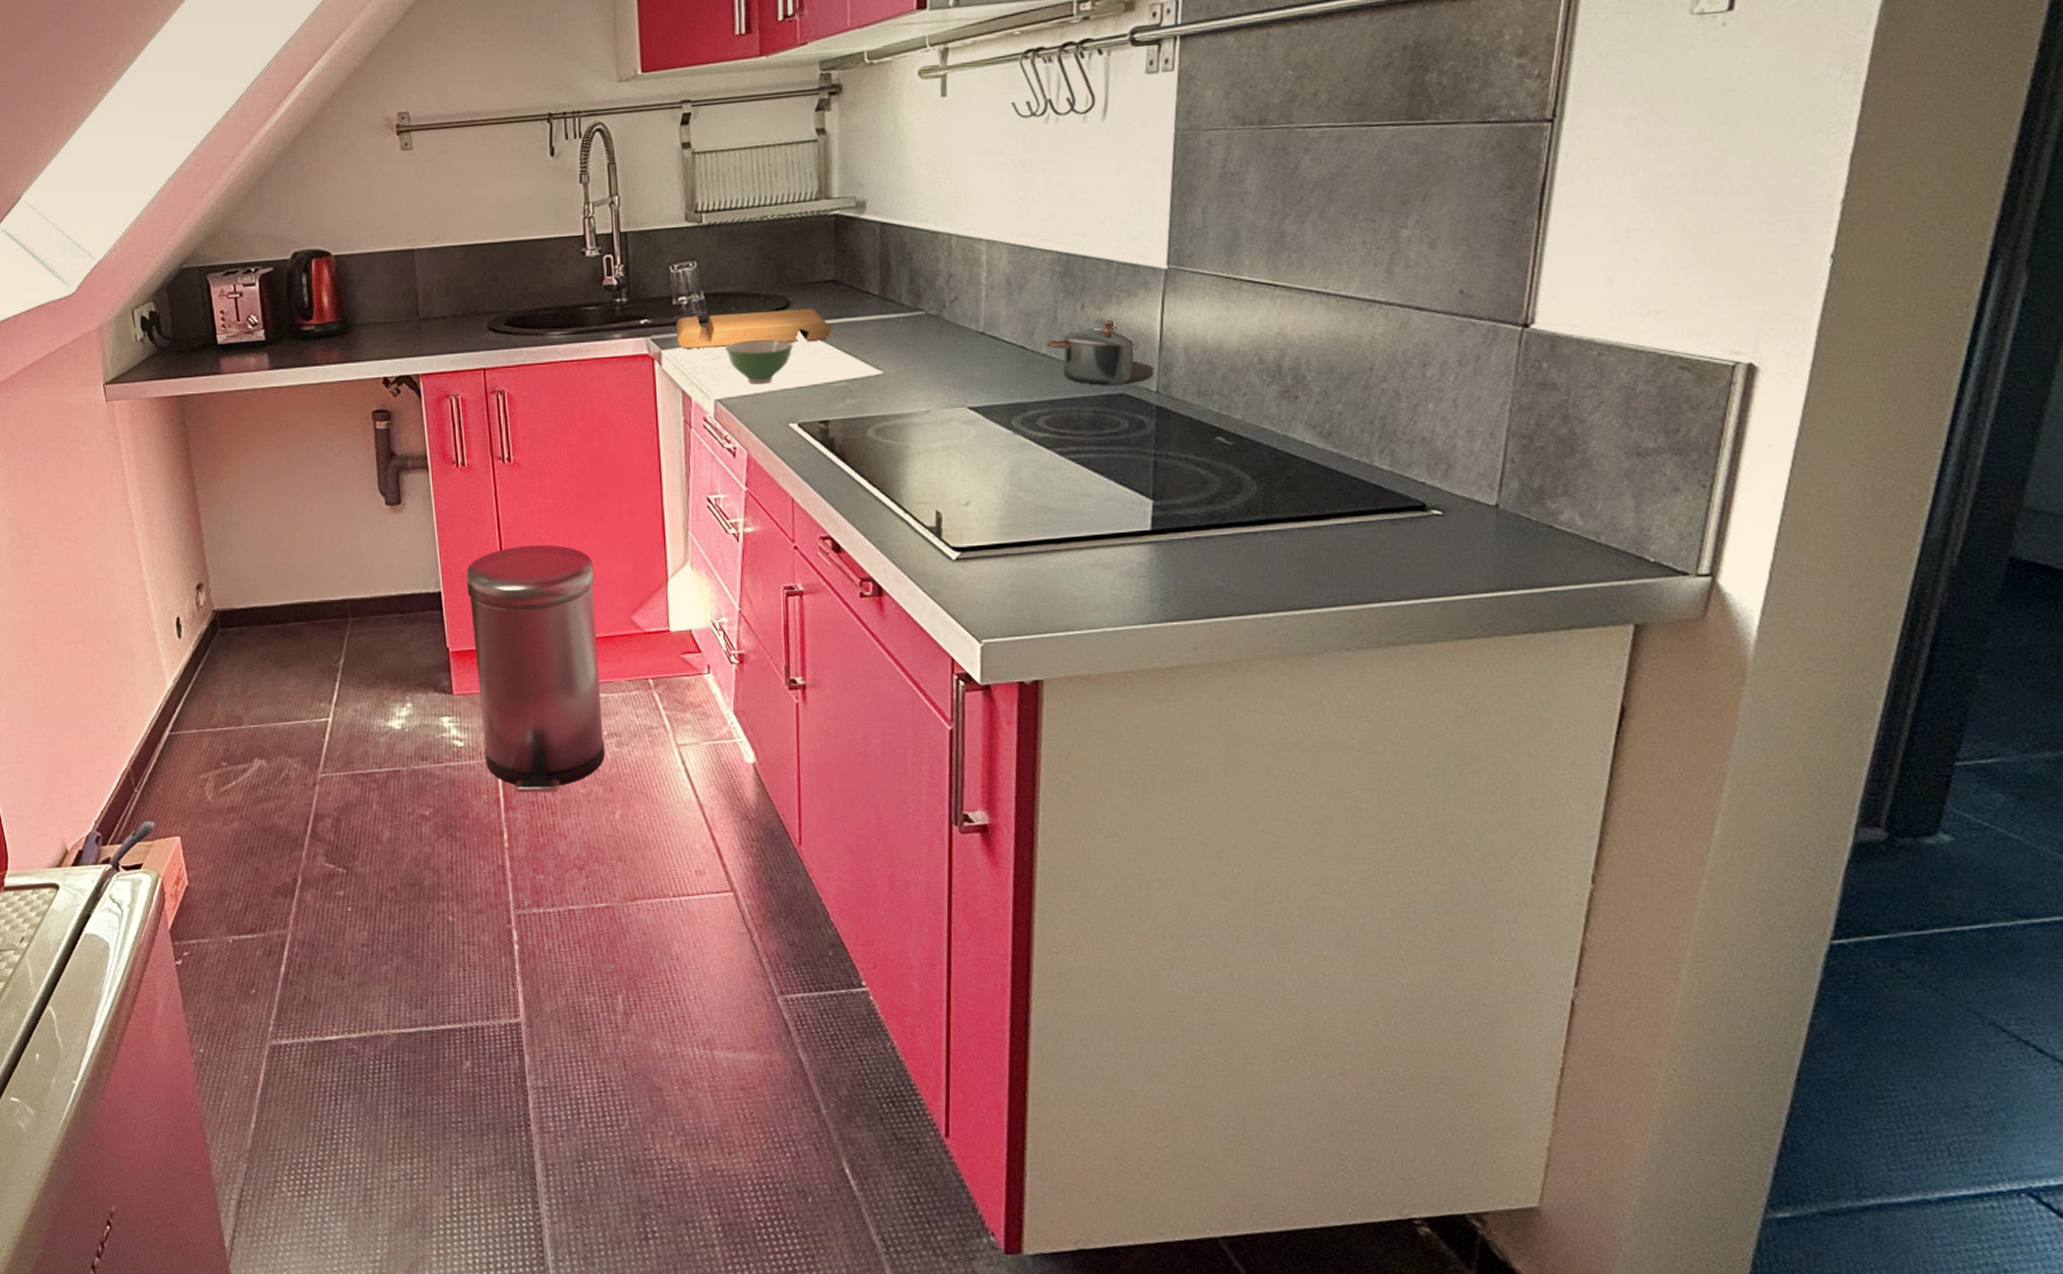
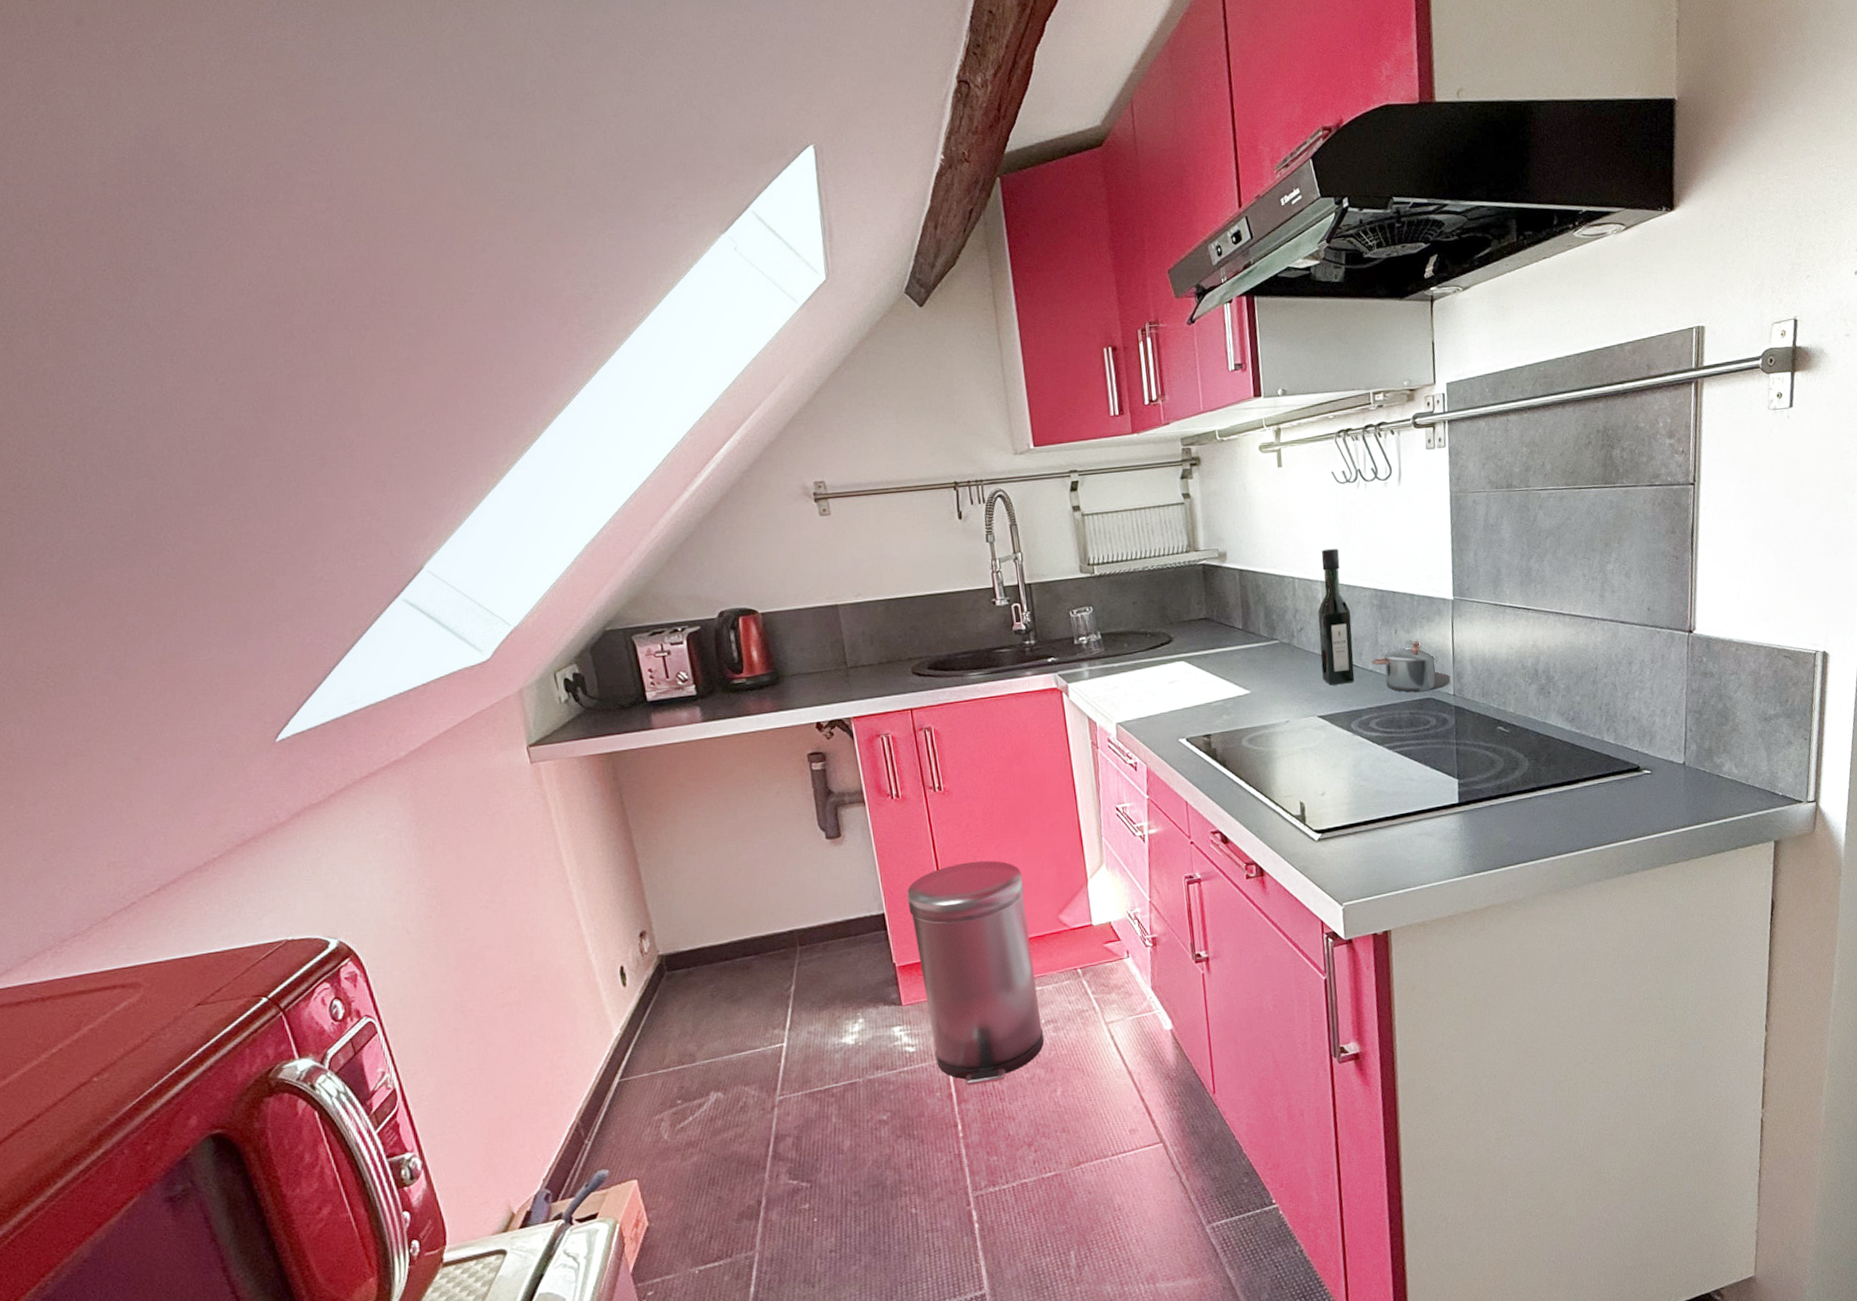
cutting board: present [675,308,831,349] -> none [1078,642,1207,681]
bowl: present [725,339,794,385] -> none [1121,669,1178,708]
bottle: none [978,199,1023,370] -> present [1318,548,1355,686]

